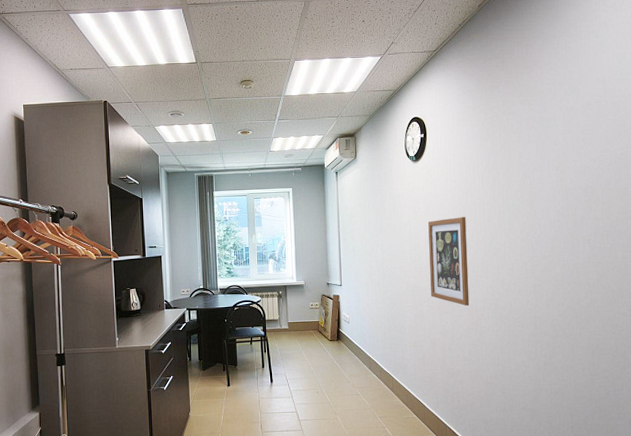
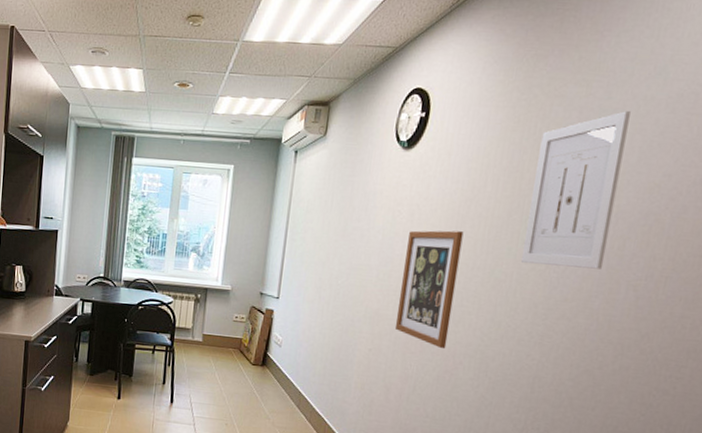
wall art: none [506,119,565,235] -> present [520,111,631,269]

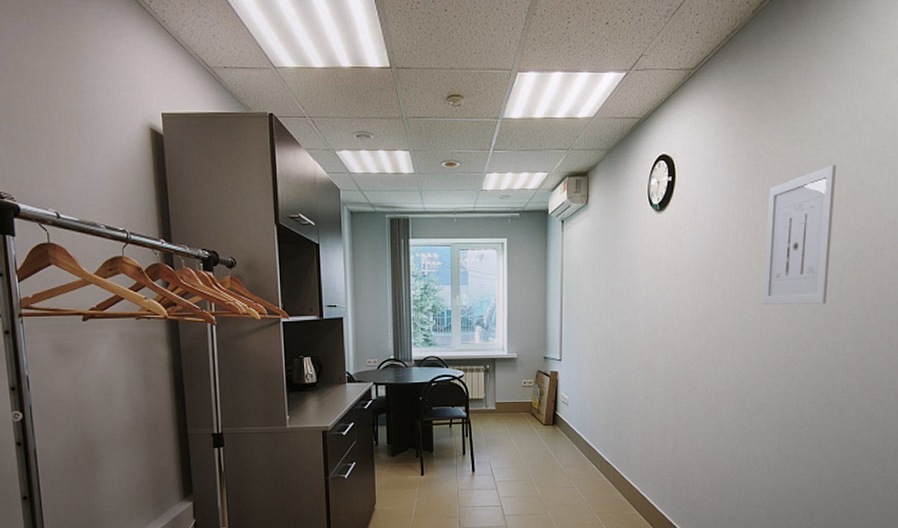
wall art: present [394,230,464,348] -> none [665,282,714,388]

